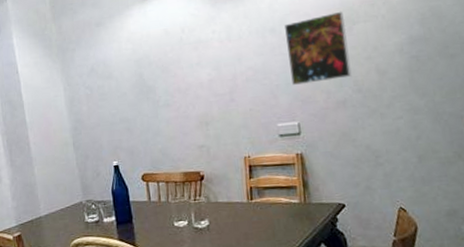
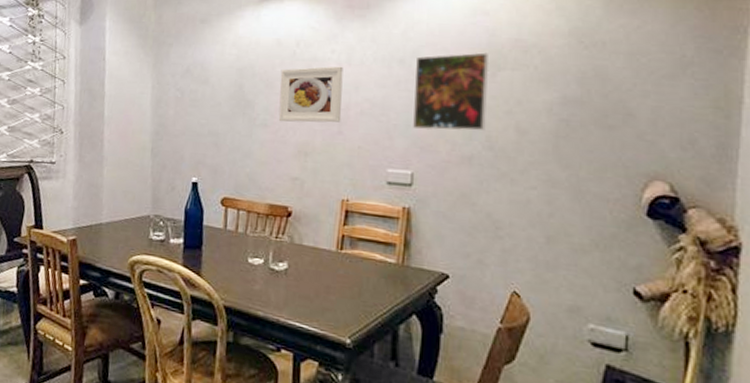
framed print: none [172,43,232,100] -> present [278,66,344,123]

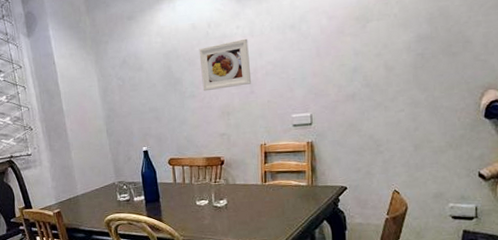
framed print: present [413,52,490,131] -> none [303,9,362,80]

